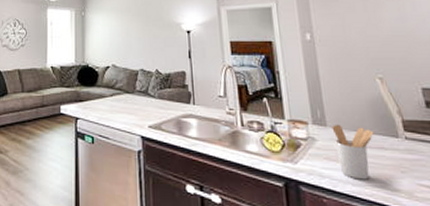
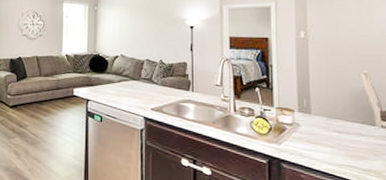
utensil holder: present [331,124,374,180] -> none [315,112,354,160]

